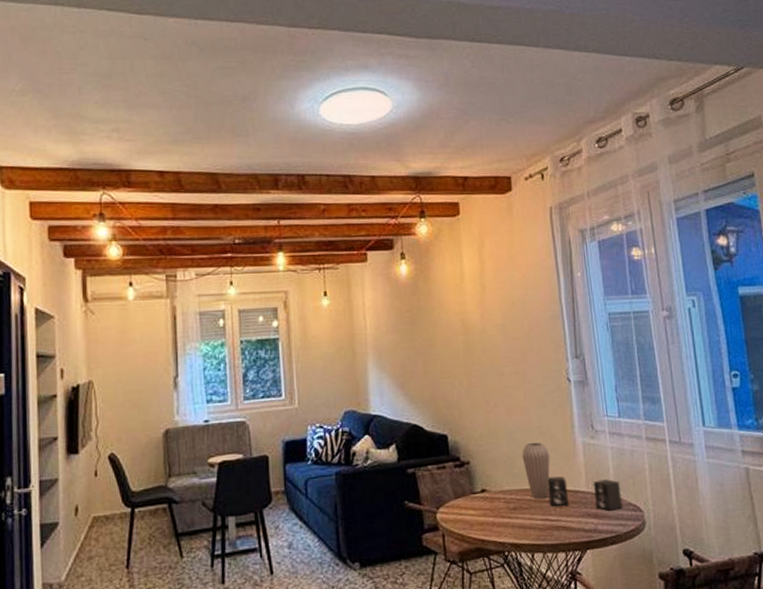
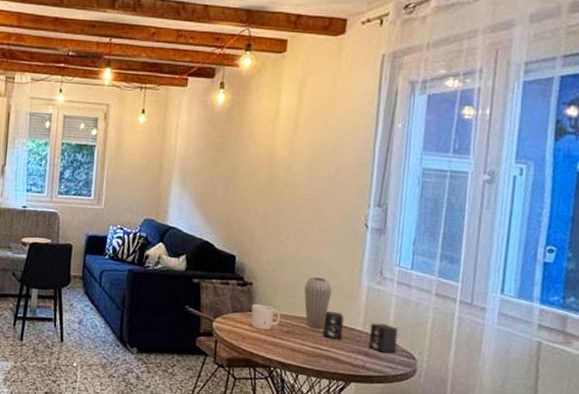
mug: none [474,483,505,512] -> present [250,304,281,331]

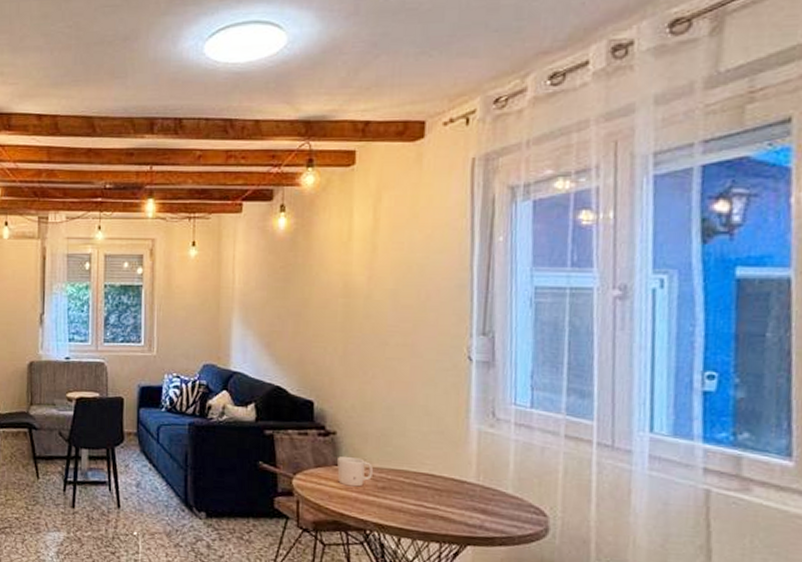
vase: present [304,277,333,329] -> none [399,422,434,484]
speaker: present [322,310,399,354] -> none [426,460,522,510]

